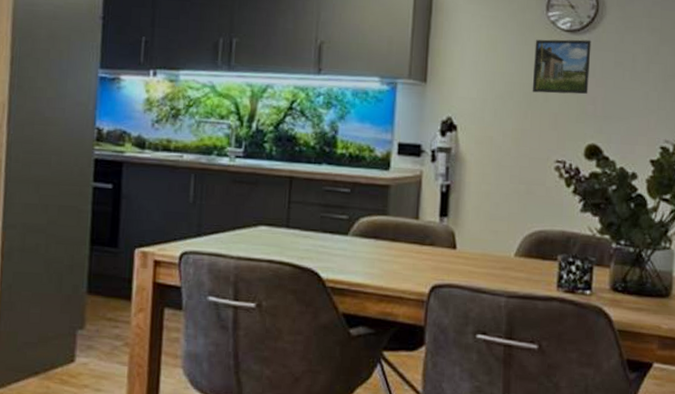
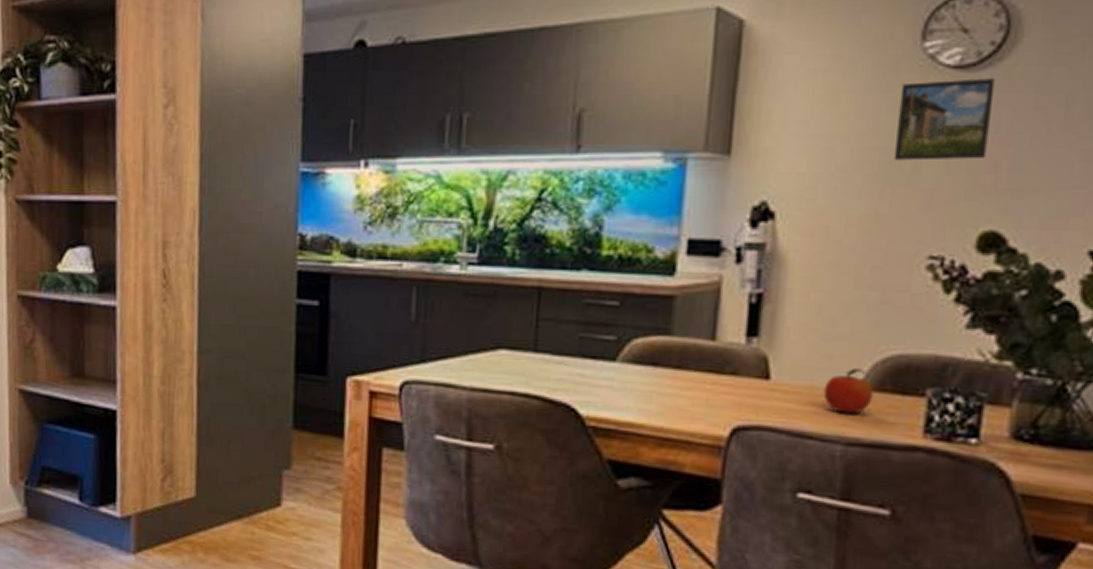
fruit: none [492,240,525,274] -> present [823,368,874,414]

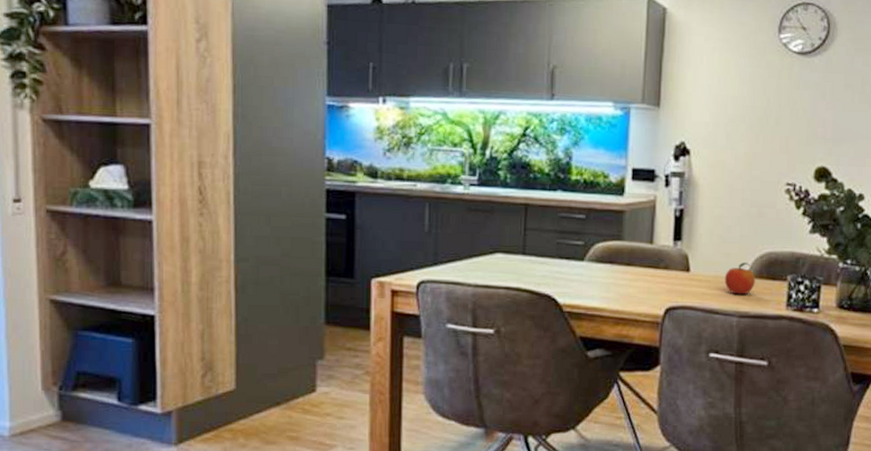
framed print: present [893,78,996,161] -> none [763,62,822,117]

